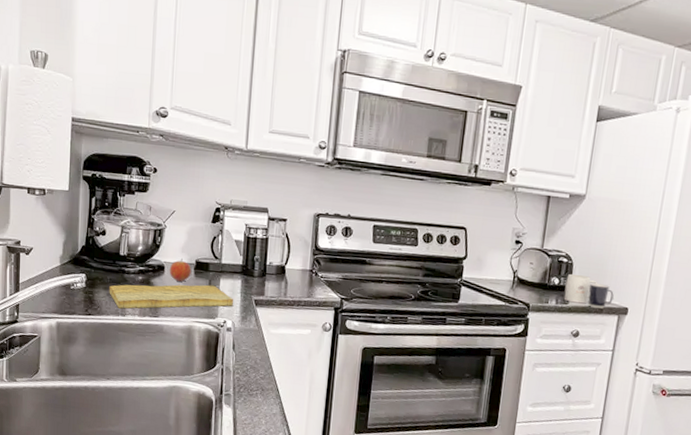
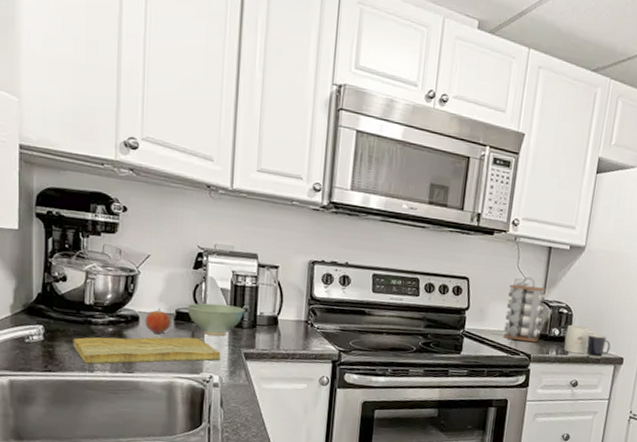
bowl: none [205,253,256,284] -> present [187,303,245,336]
spice rack: none [501,226,545,292] -> present [503,277,546,343]

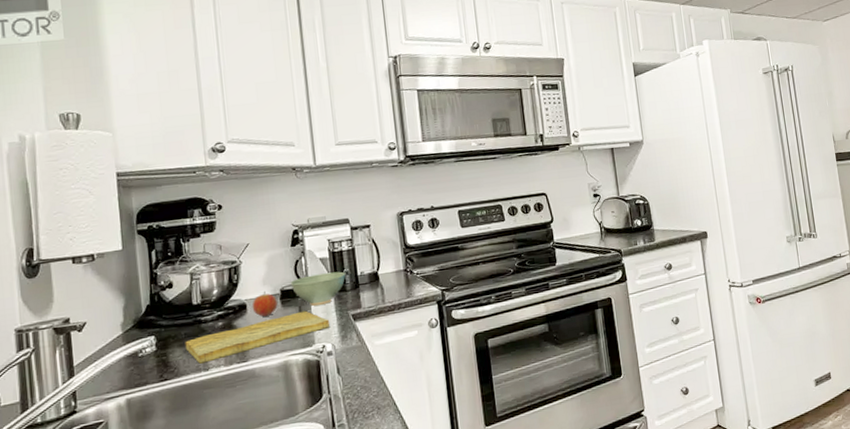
spice rack: present [503,277,546,343] -> none [585,179,625,241]
mug: present [563,324,596,354] -> none [647,211,675,239]
mug: present [586,334,611,359] -> none [668,215,692,239]

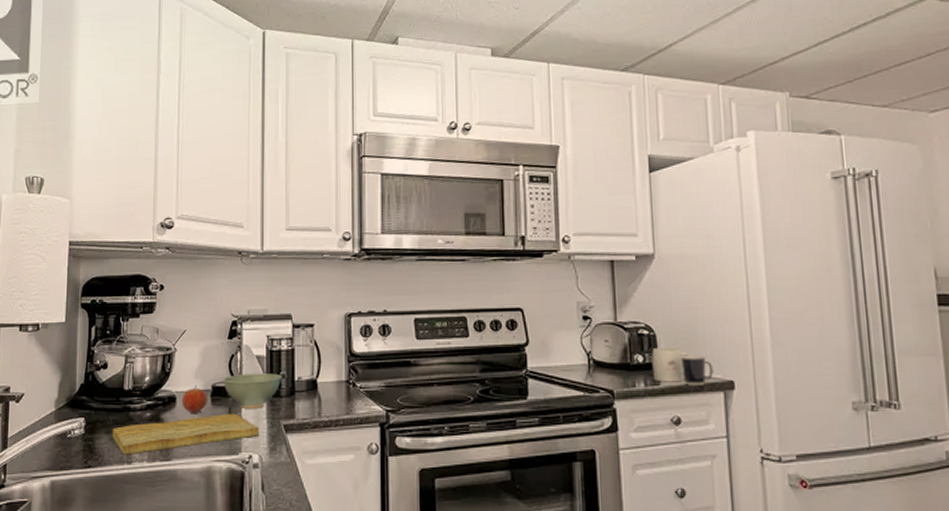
mug: none [647,211,675,239] -> present [651,347,691,382]
mug: none [668,215,692,239] -> present [680,356,713,385]

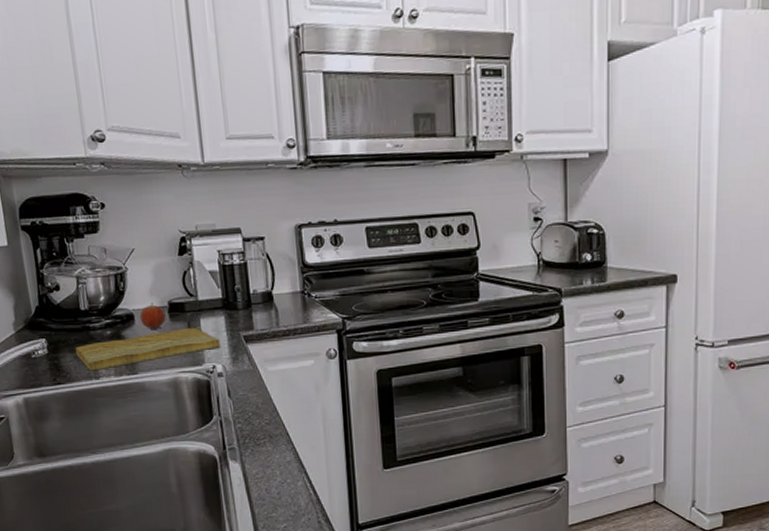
bowl: present [223,373,282,409] -> none [178,287,238,323]
mug: present [651,347,691,382] -> none [600,244,638,279]
mug: present [680,356,713,385] -> none [627,252,658,281]

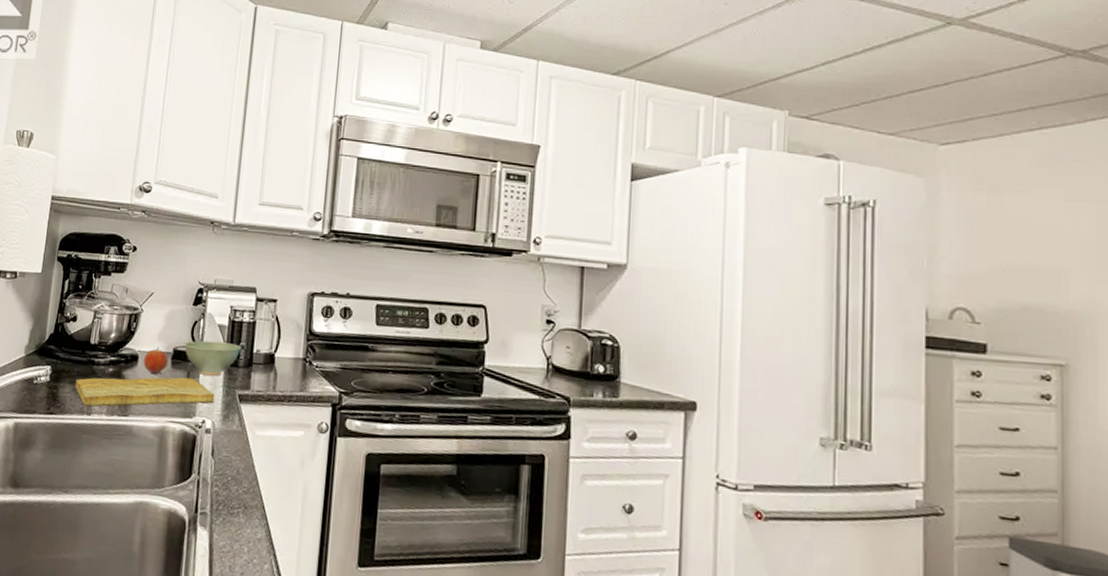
bowl: none [178,287,238,323] -> present [184,340,242,376]

